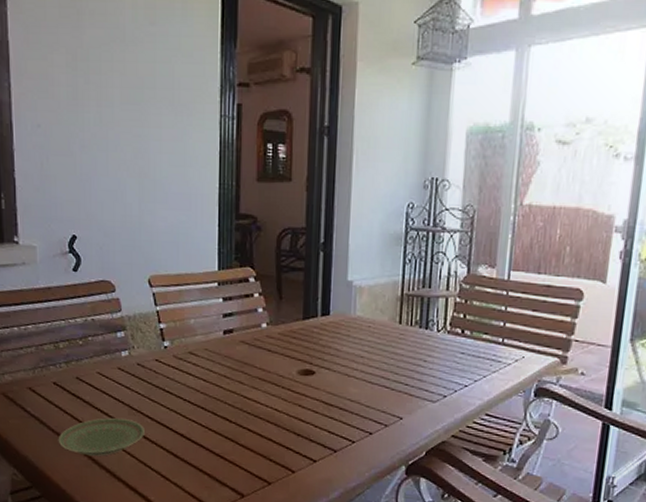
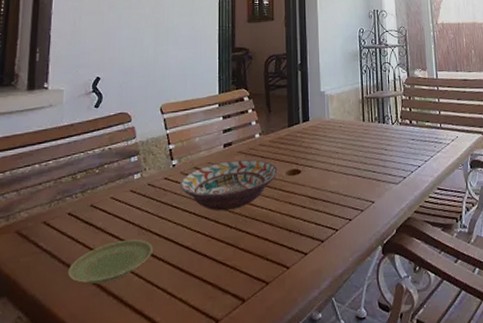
decorative bowl: none [173,350,287,404] -> present [180,160,278,211]

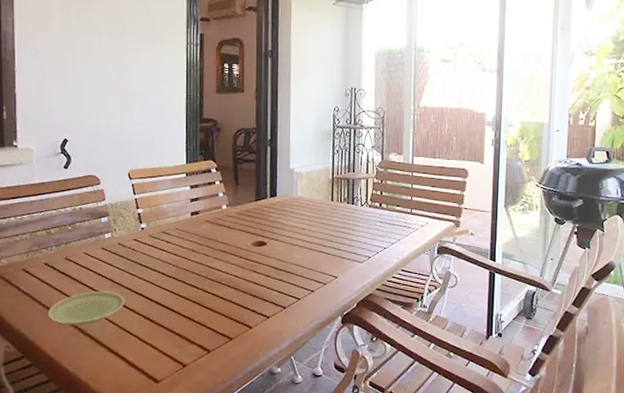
decorative bowl: present [180,160,278,211] -> none [149,229,244,273]

